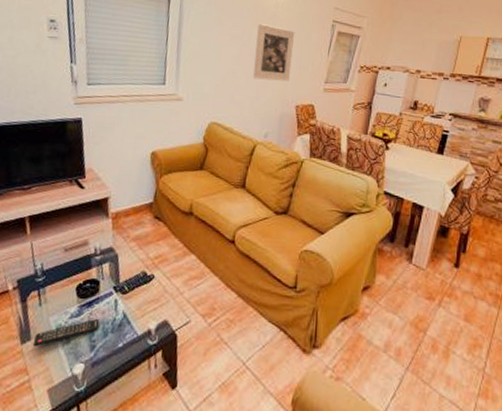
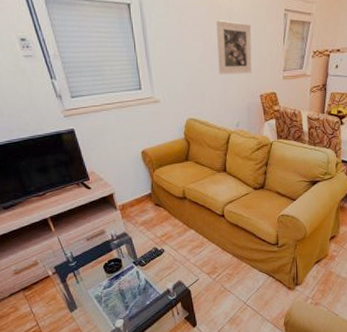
remote control: present [32,319,100,347] -> none [79,287,128,313]

